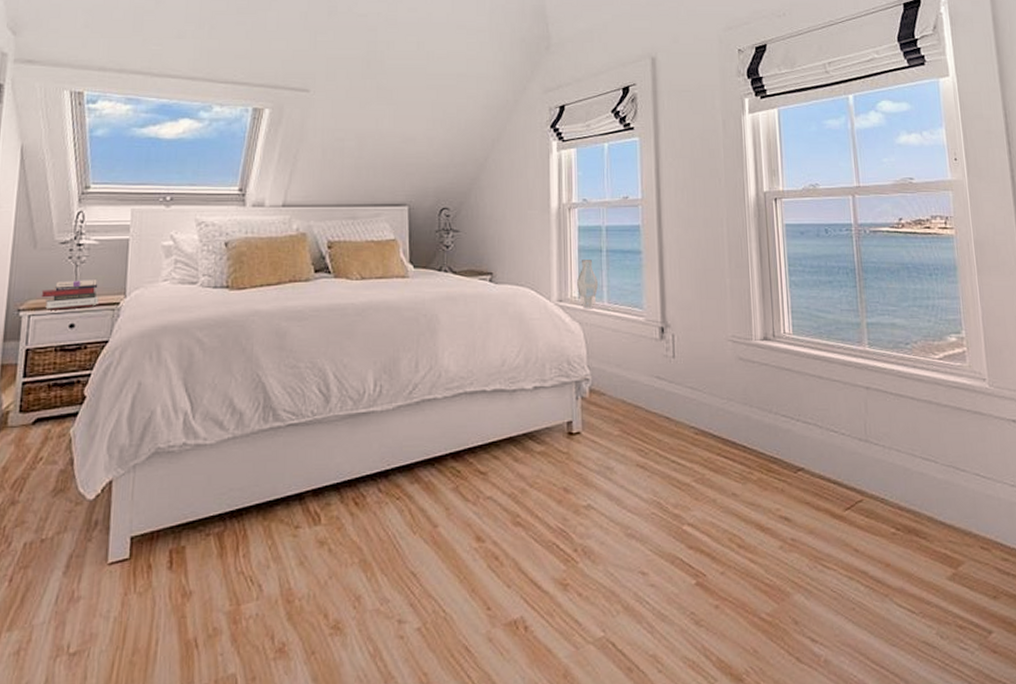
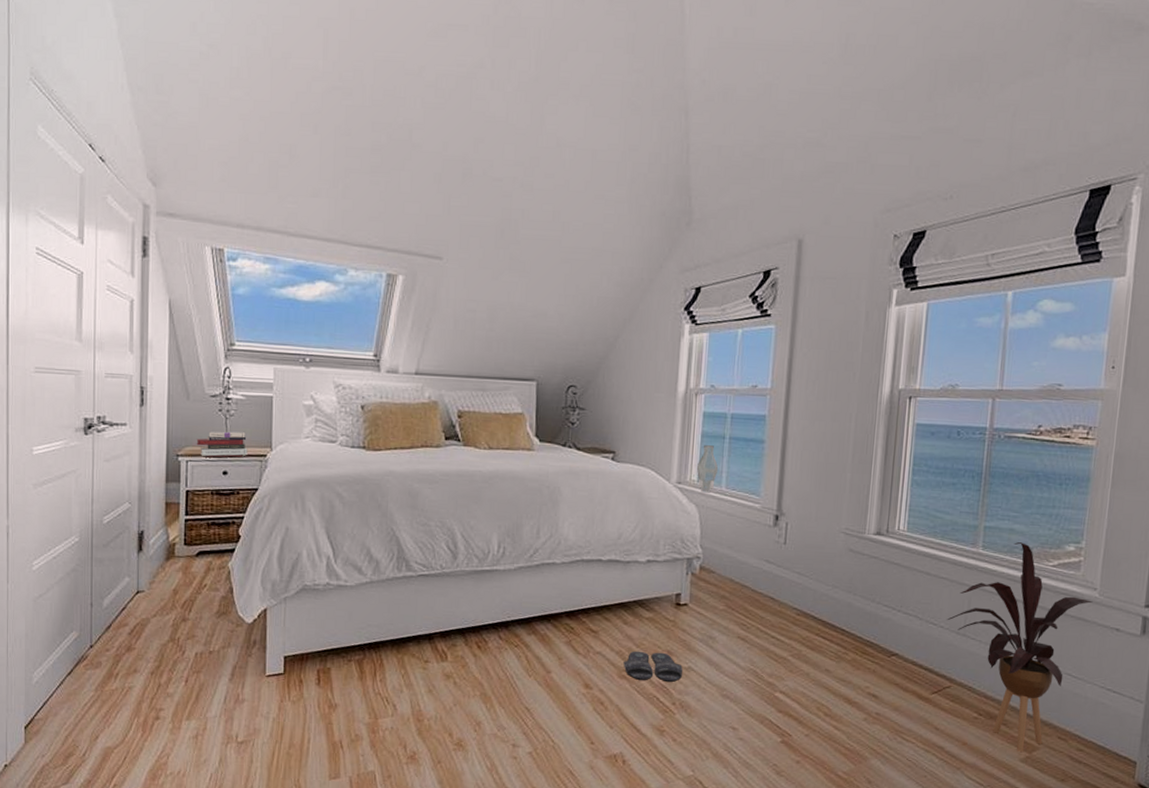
slippers: none [517,490,582,526] -> present [623,650,683,682]
house plant: none [847,337,985,568] -> present [947,542,1093,752]

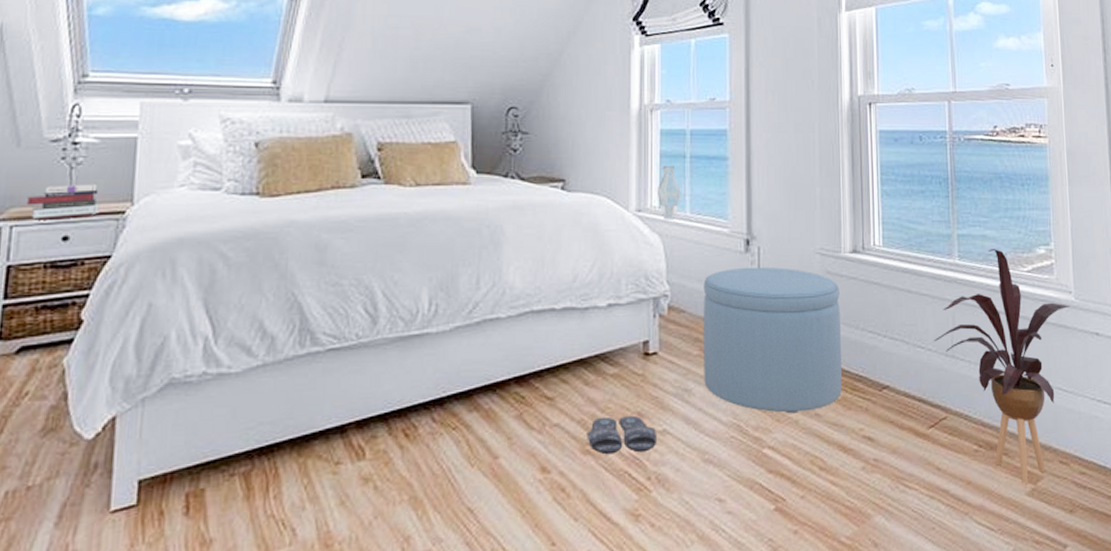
ottoman: none [727,539,860,667] -> present [703,267,843,414]

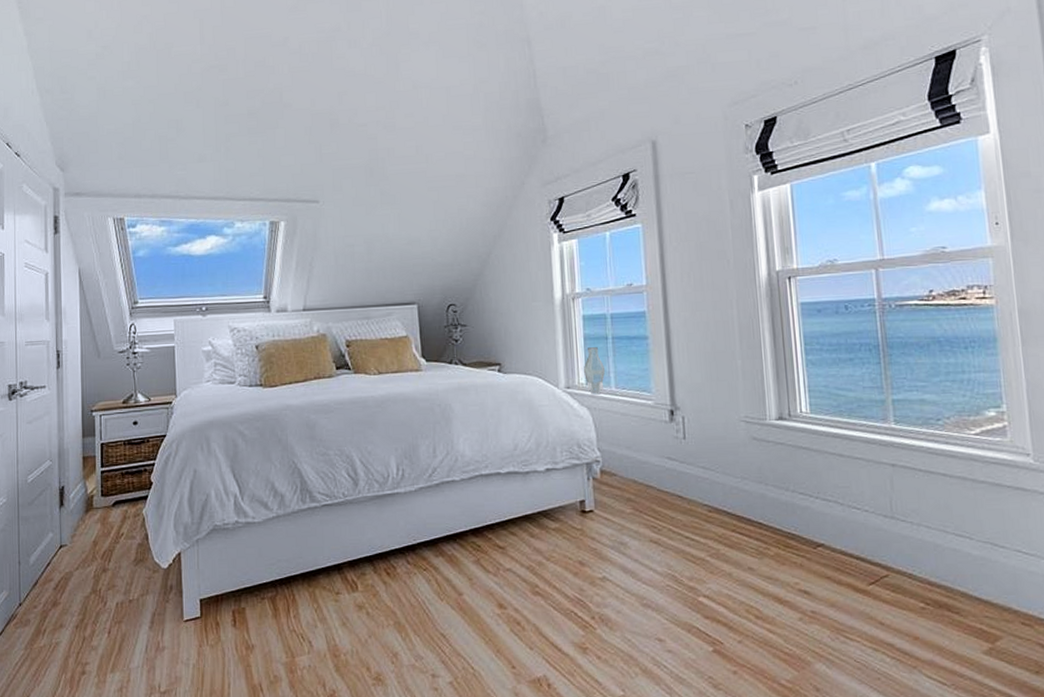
books: present [26,183,99,220] -> none [108,381,155,410]
slippers: present [587,415,656,454] -> none [535,563,598,595]
ottoman: present [703,267,843,414] -> none [632,434,775,567]
house plant: present [934,249,1070,484] -> none [870,413,1028,643]

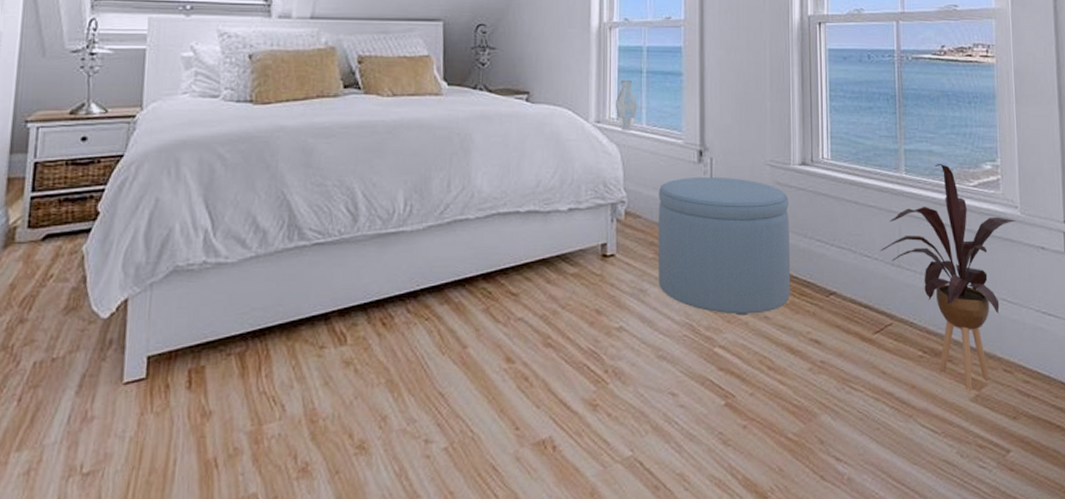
ottoman: none [632,434,775,567] -> present [658,176,791,316]
house plant: none [870,413,1028,643] -> present [880,164,1016,390]

